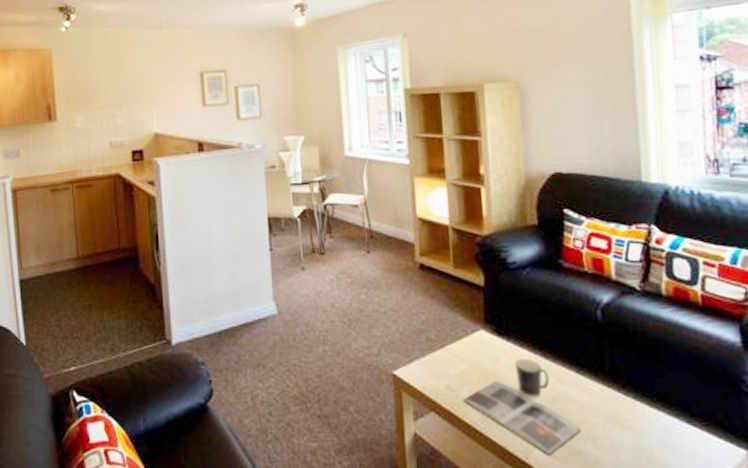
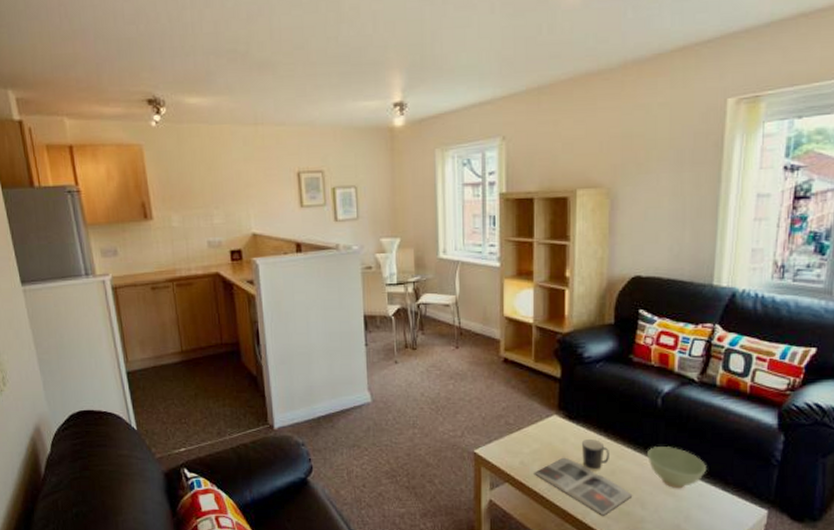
bowl: none [592,369,665,420] -> present [647,447,706,488]

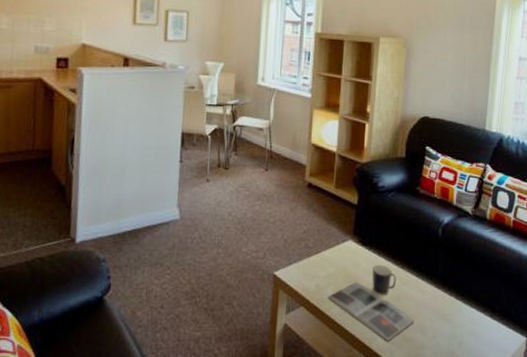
bowl: present [647,447,706,488] -> none [428,274,477,315]

